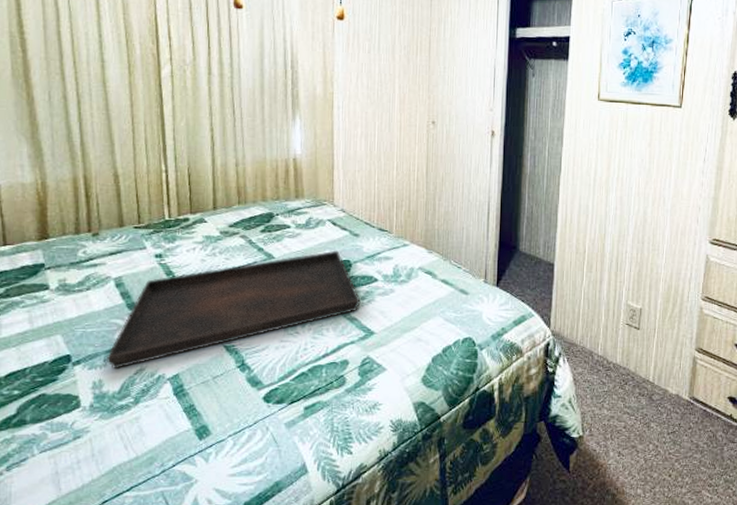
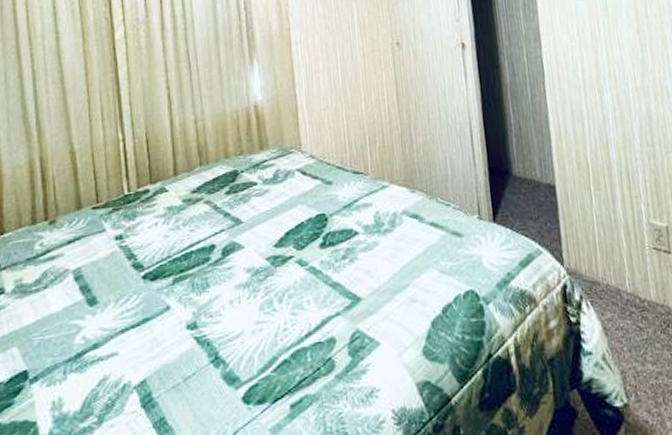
serving tray: present [105,250,361,368] -> none [65,203,342,382]

